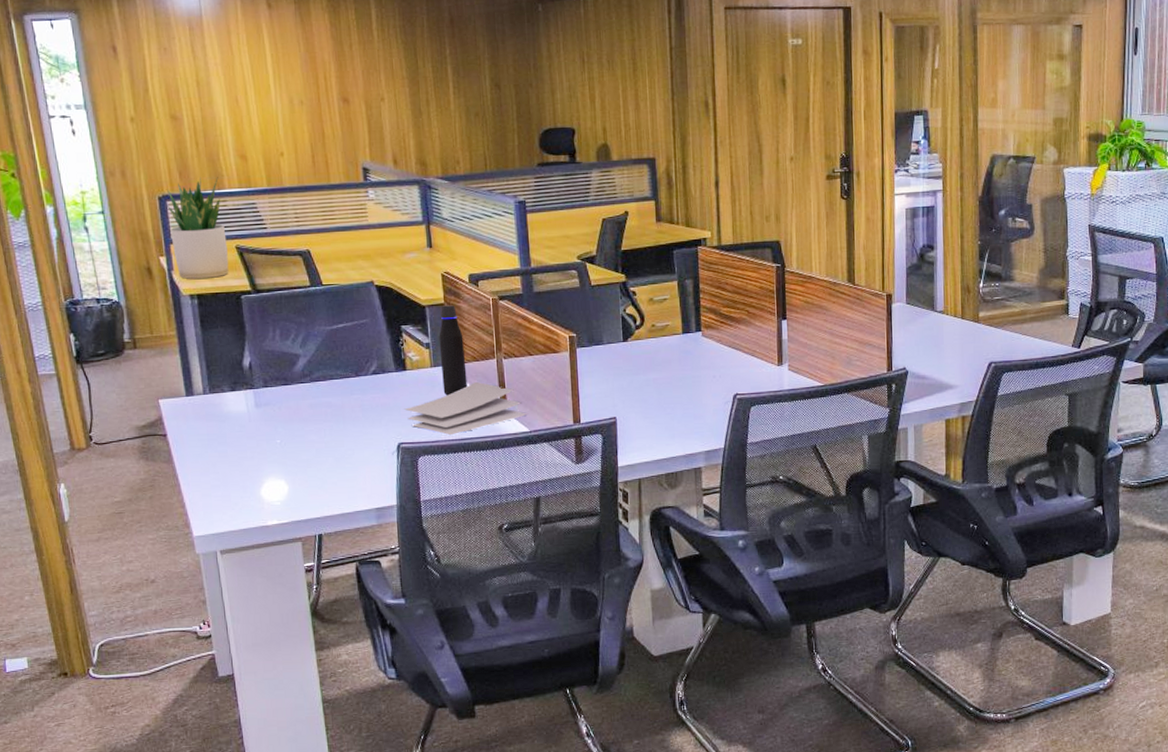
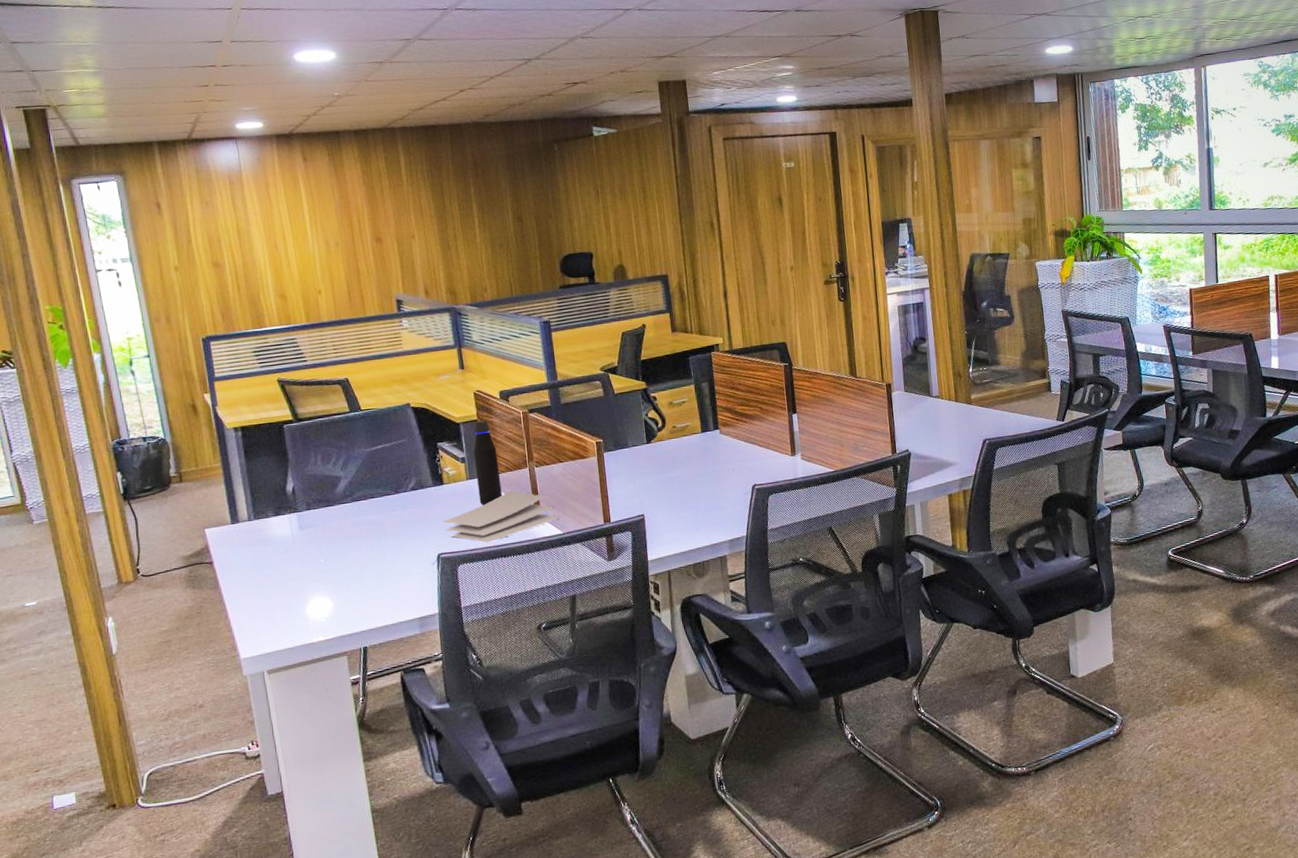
planter: present [166,177,229,280] -> none [209,316,271,413]

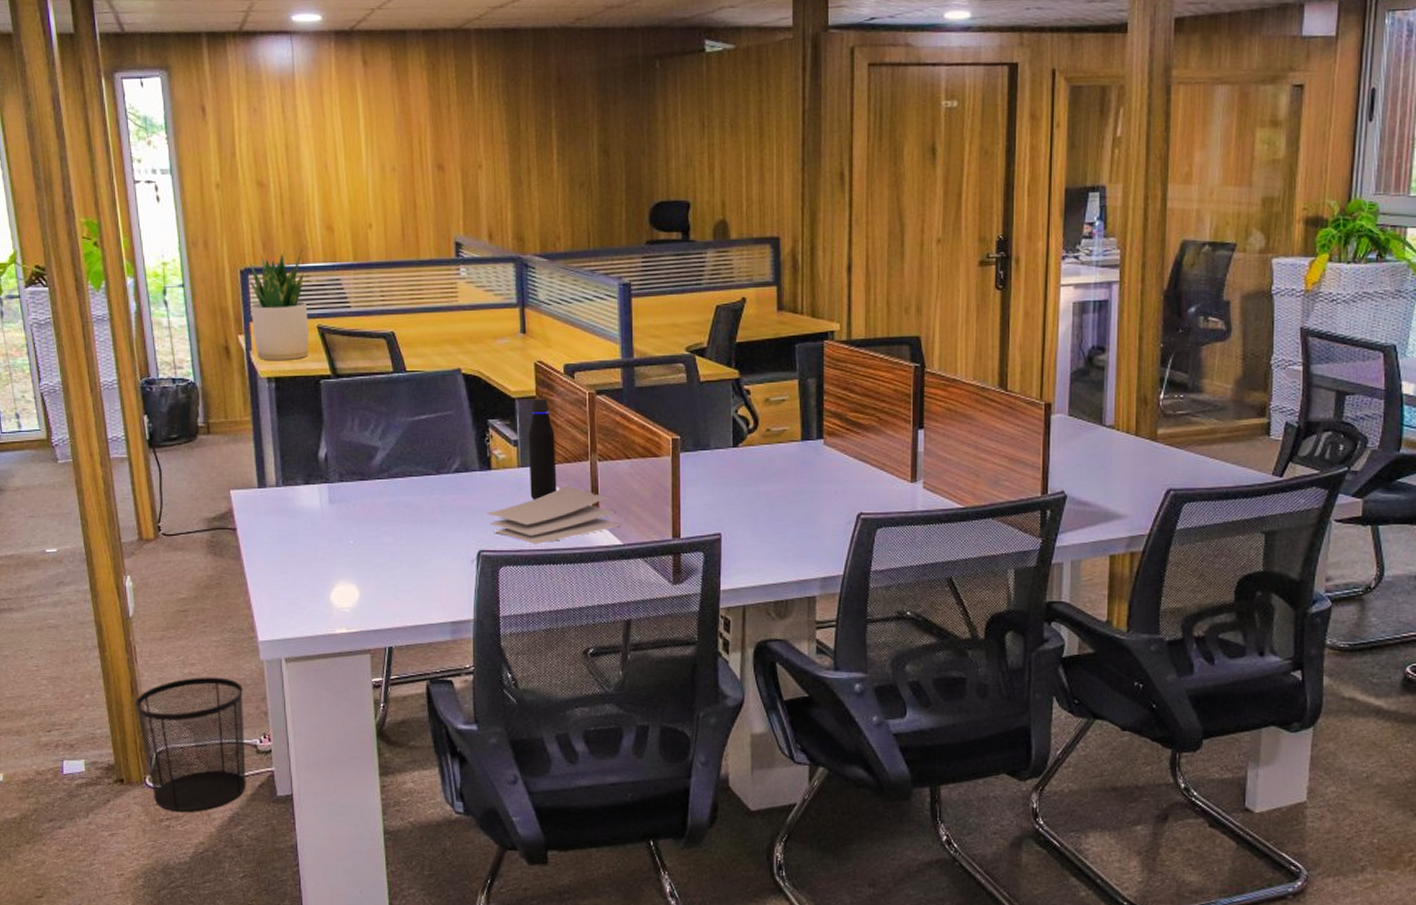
waste bin: none [123,696,238,826] -> present [135,677,246,813]
planter: none [209,316,271,413] -> present [247,249,309,361]

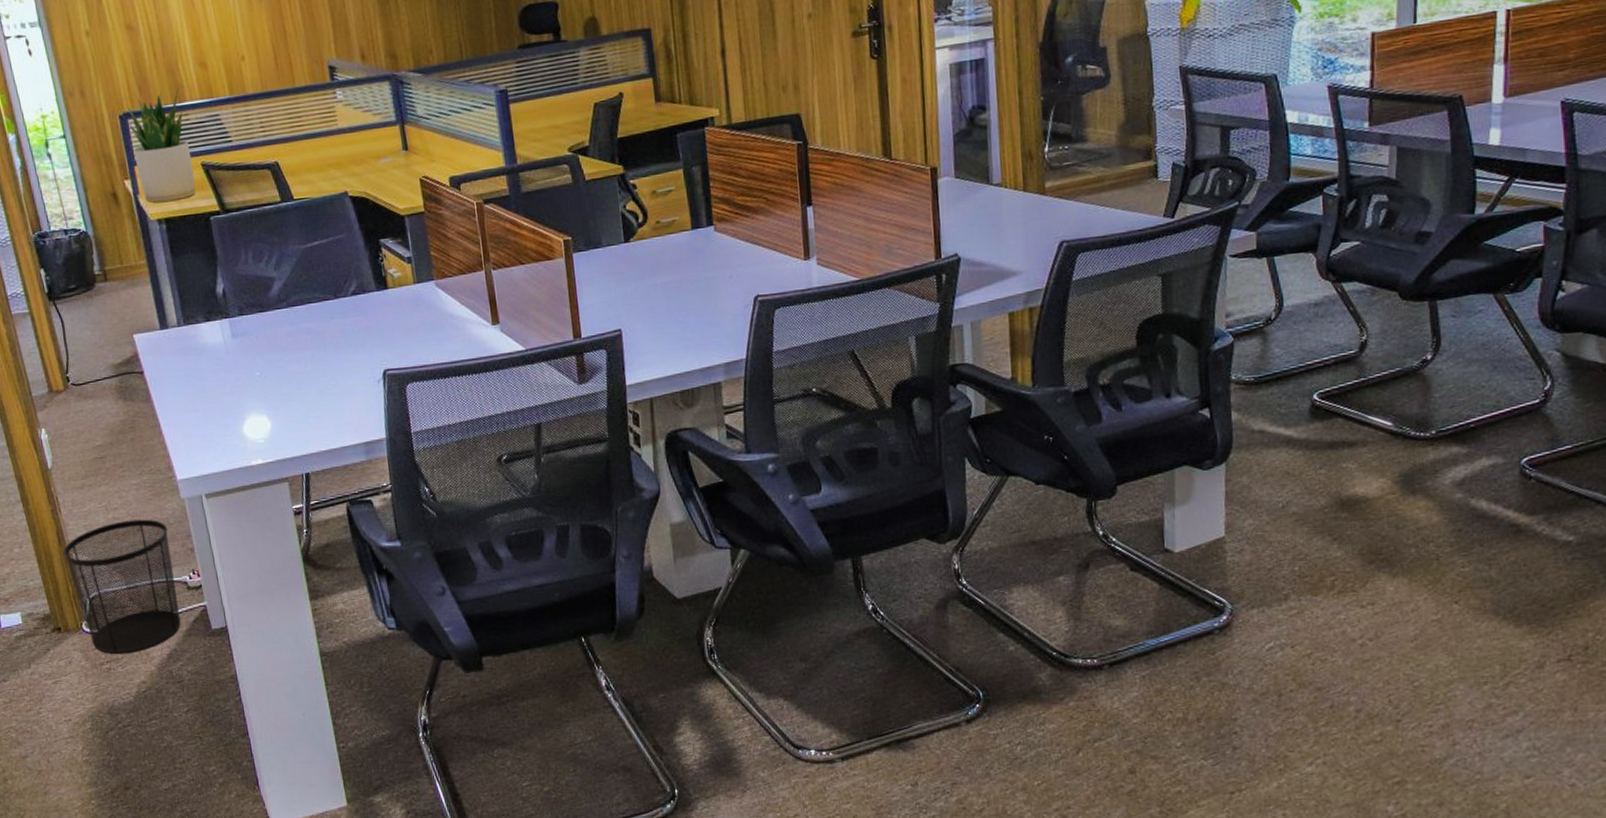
papers: present [487,487,623,545] -> none [388,297,524,359]
water bottle: present [528,398,557,500] -> none [420,213,455,315]

